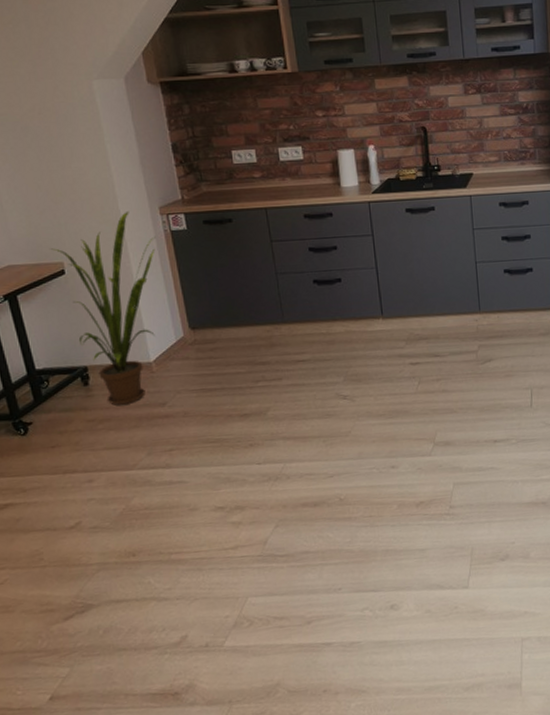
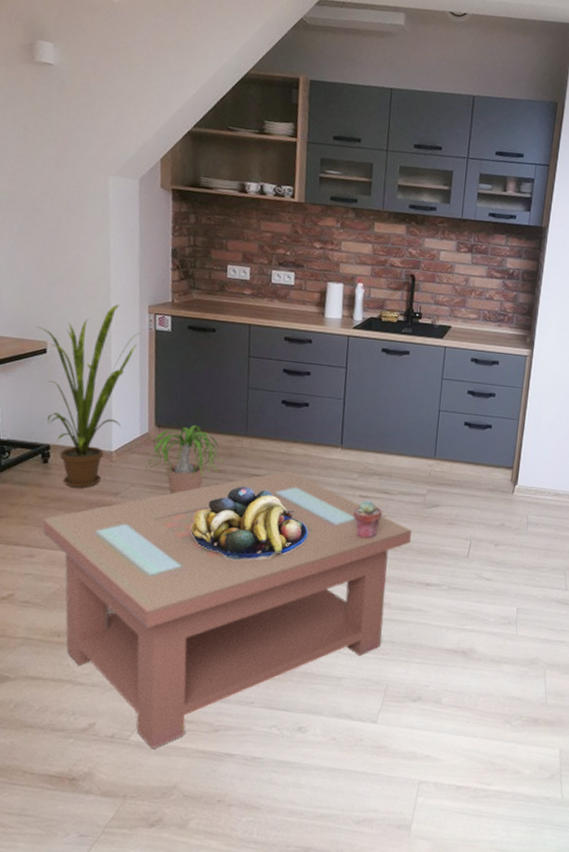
coffee table: none [94,350,470,651] -> present [42,470,411,748]
potted plant: none [189,320,265,395] -> present [147,424,223,495]
fruit bowl: none [245,373,366,450] -> present [191,485,309,560]
potted succulent: none [406,366,437,406] -> present [353,500,383,539]

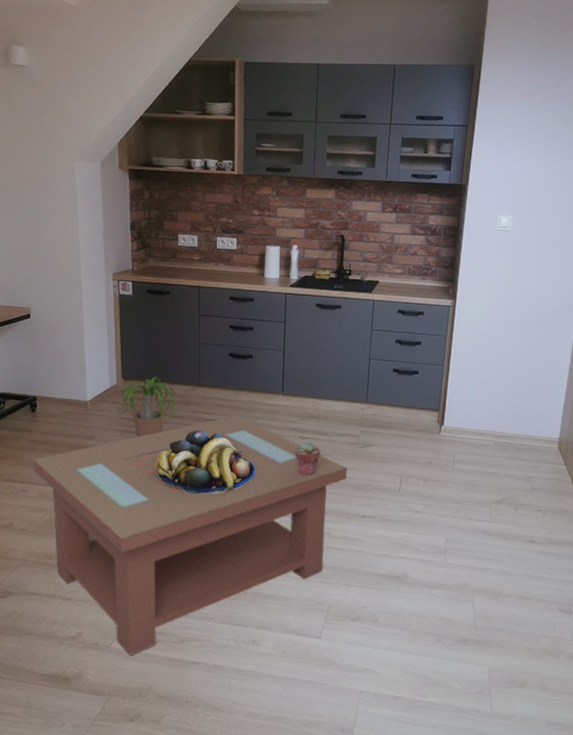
house plant: present [37,304,140,488] -> none [22,273,106,433]

